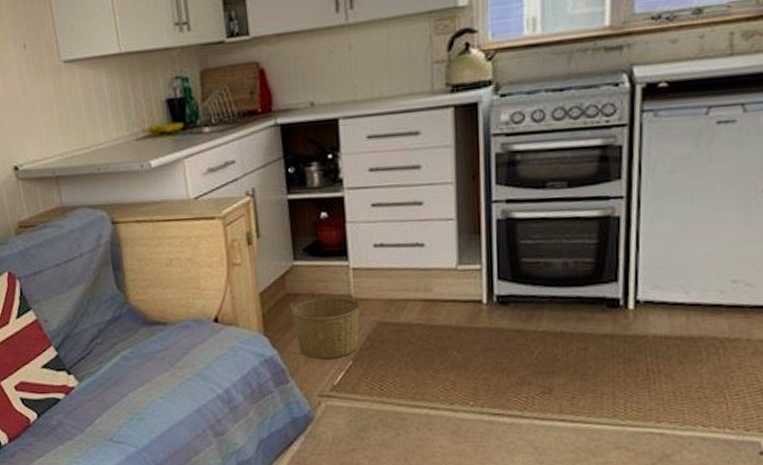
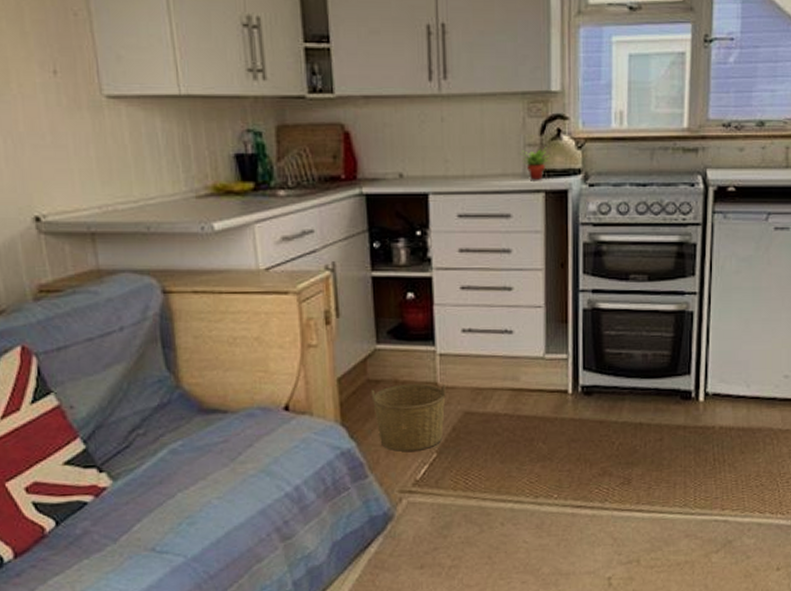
succulent plant: none [428,61,460,96] -> present [520,146,552,180]

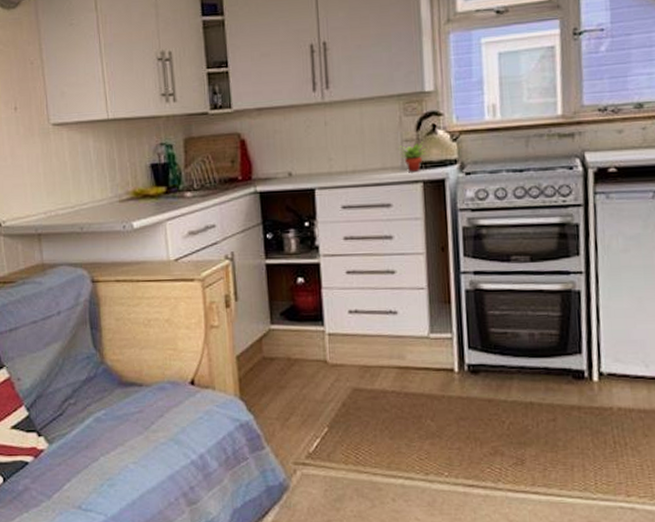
basket: present [371,383,446,452] -> none [267,361,335,425]

